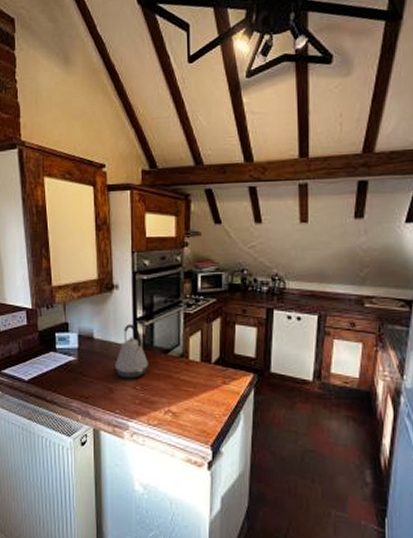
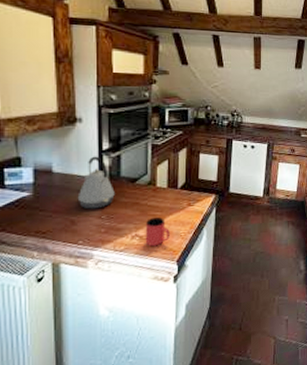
cup: none [178,393,203,426] -> present [145,216,170,247]

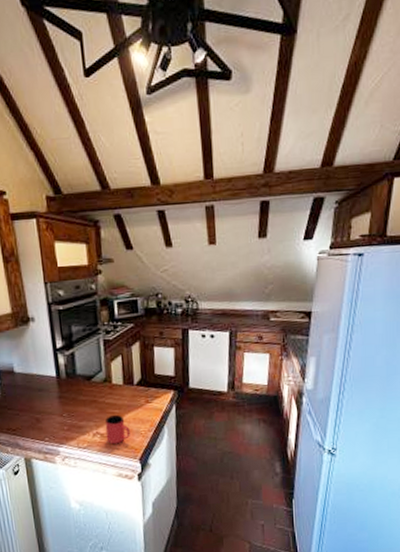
kettle: present [77,156,115,209] -> none [39,355,73,408]

